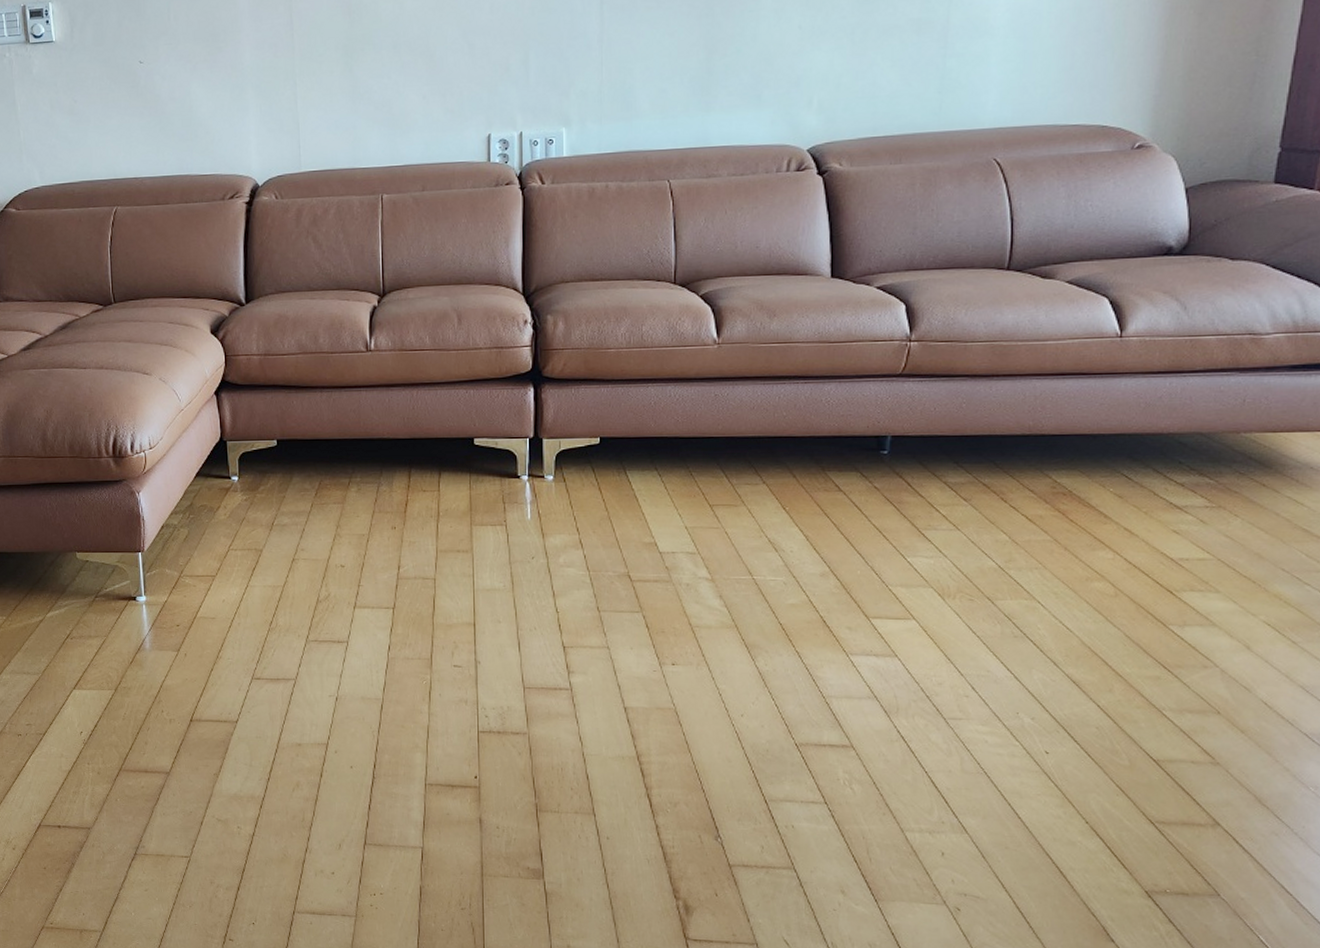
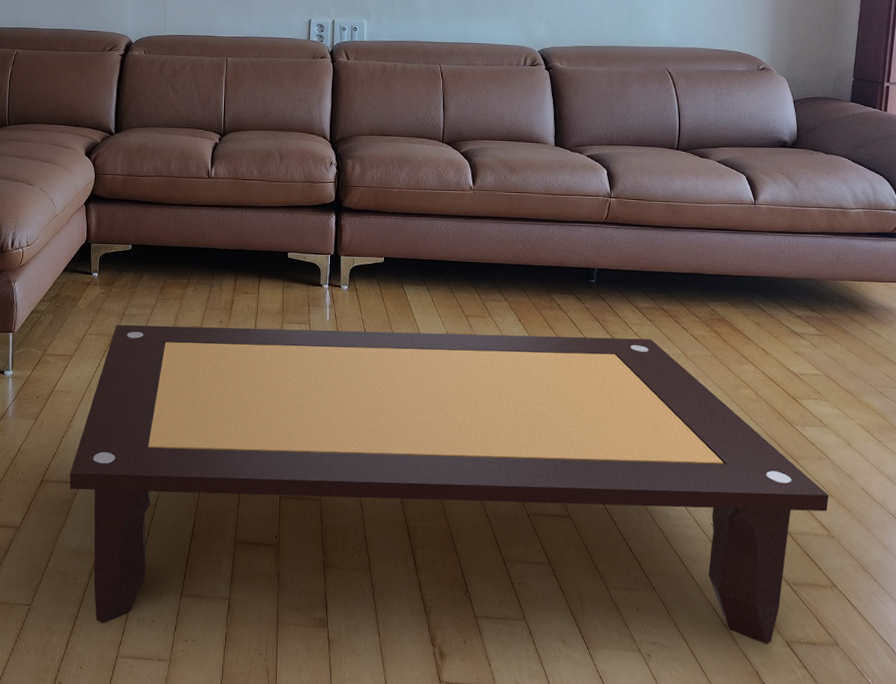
coffee table: none [223,523,1215,895] -> present [69,324,829,644]

